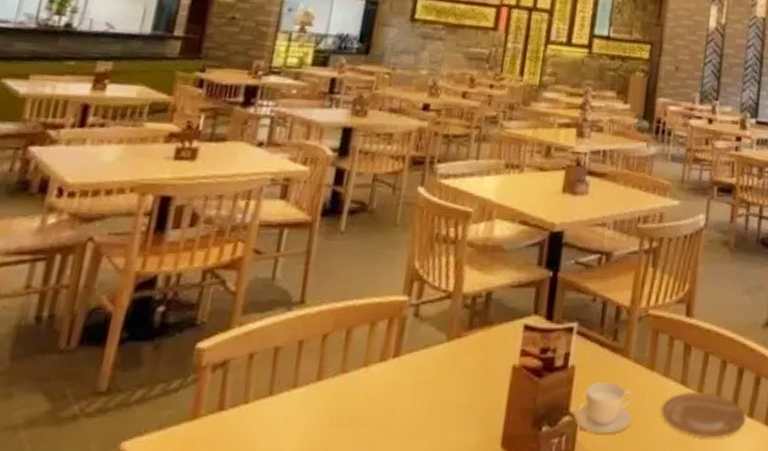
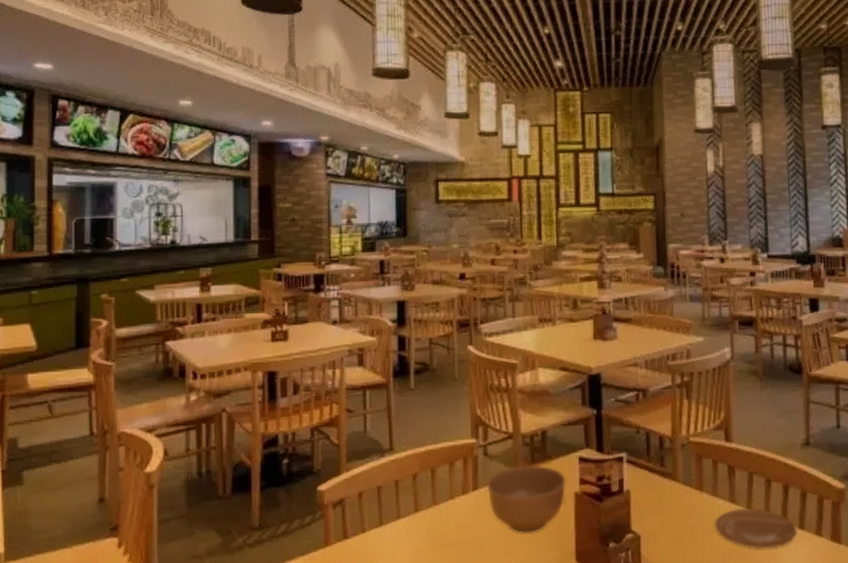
bowl: none [410,331,506,411] -> present [487,465,566,533]
teacup: present [573,381,633,433] -> none [635,502,690,547]

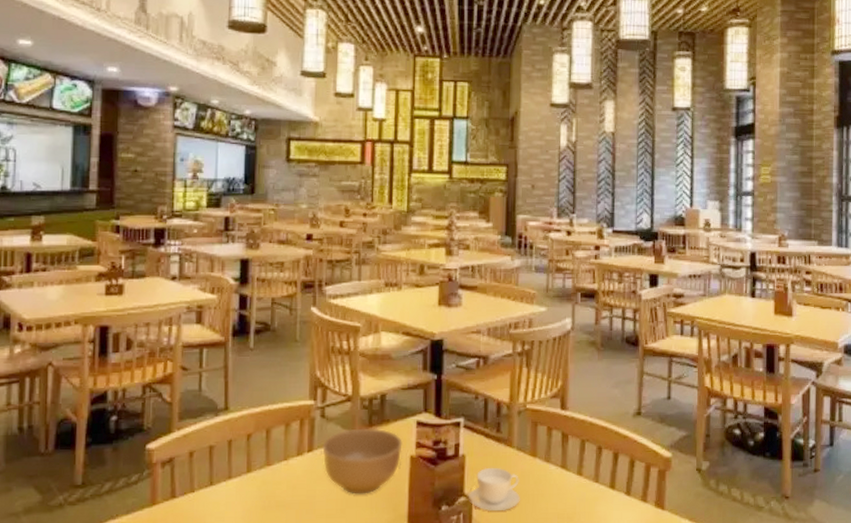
teacup: none [635,502,690,547] -> present [468,467,521,511]
plate: present [714,508,797,549] -> none [545,474,624,514]

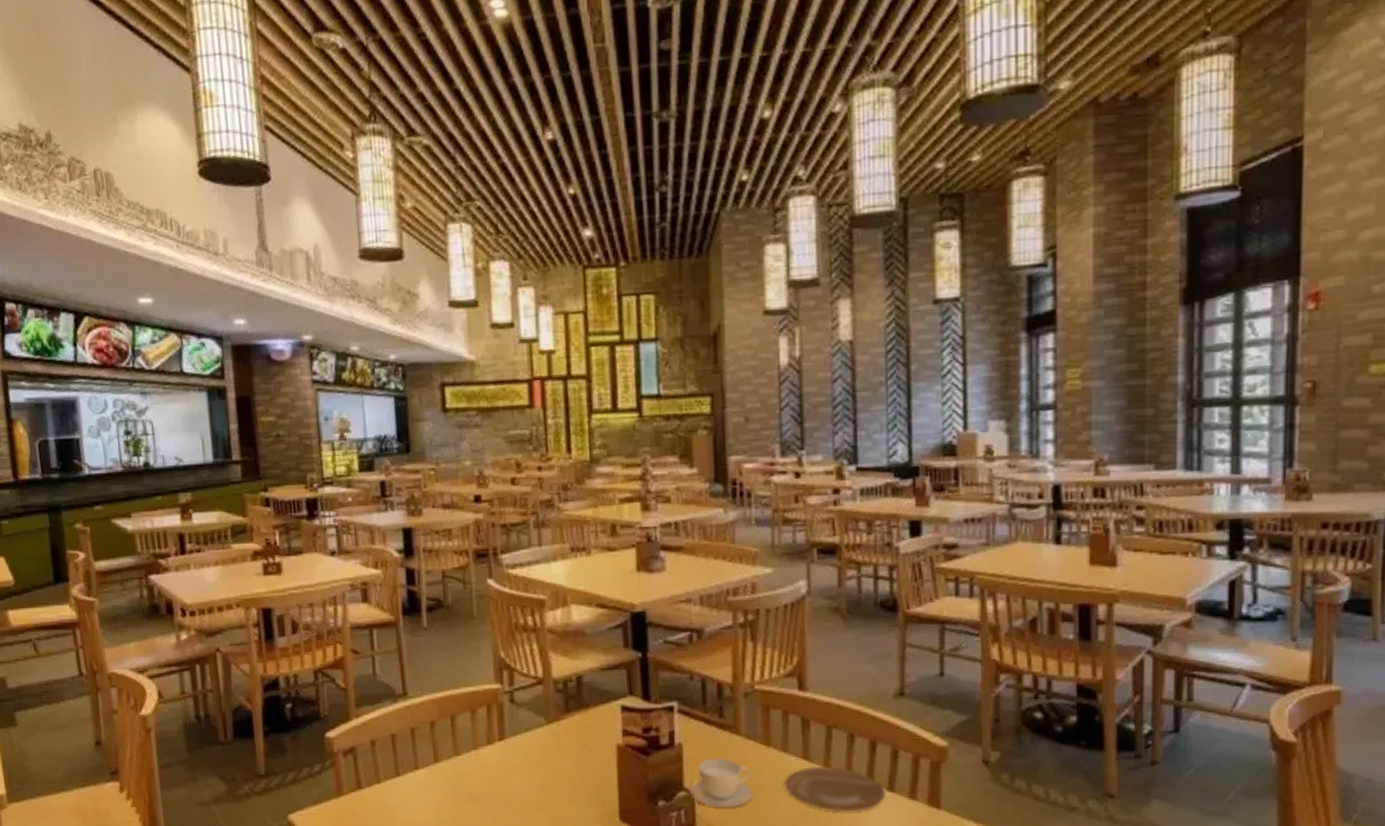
bowl: present [322,428,403,495] -> none [514,714,607,787]
plate: none [545,474,624,514] -> present [784,767,886,812]

